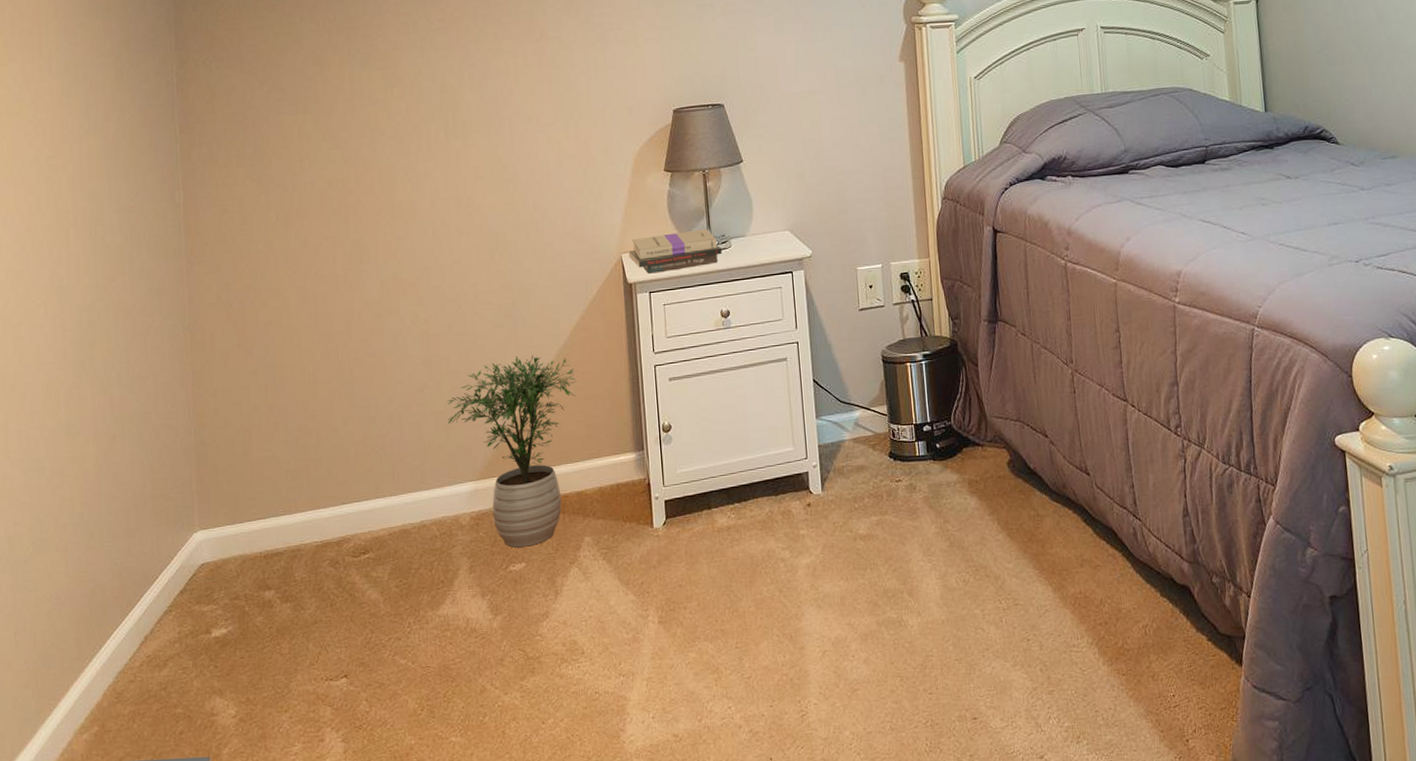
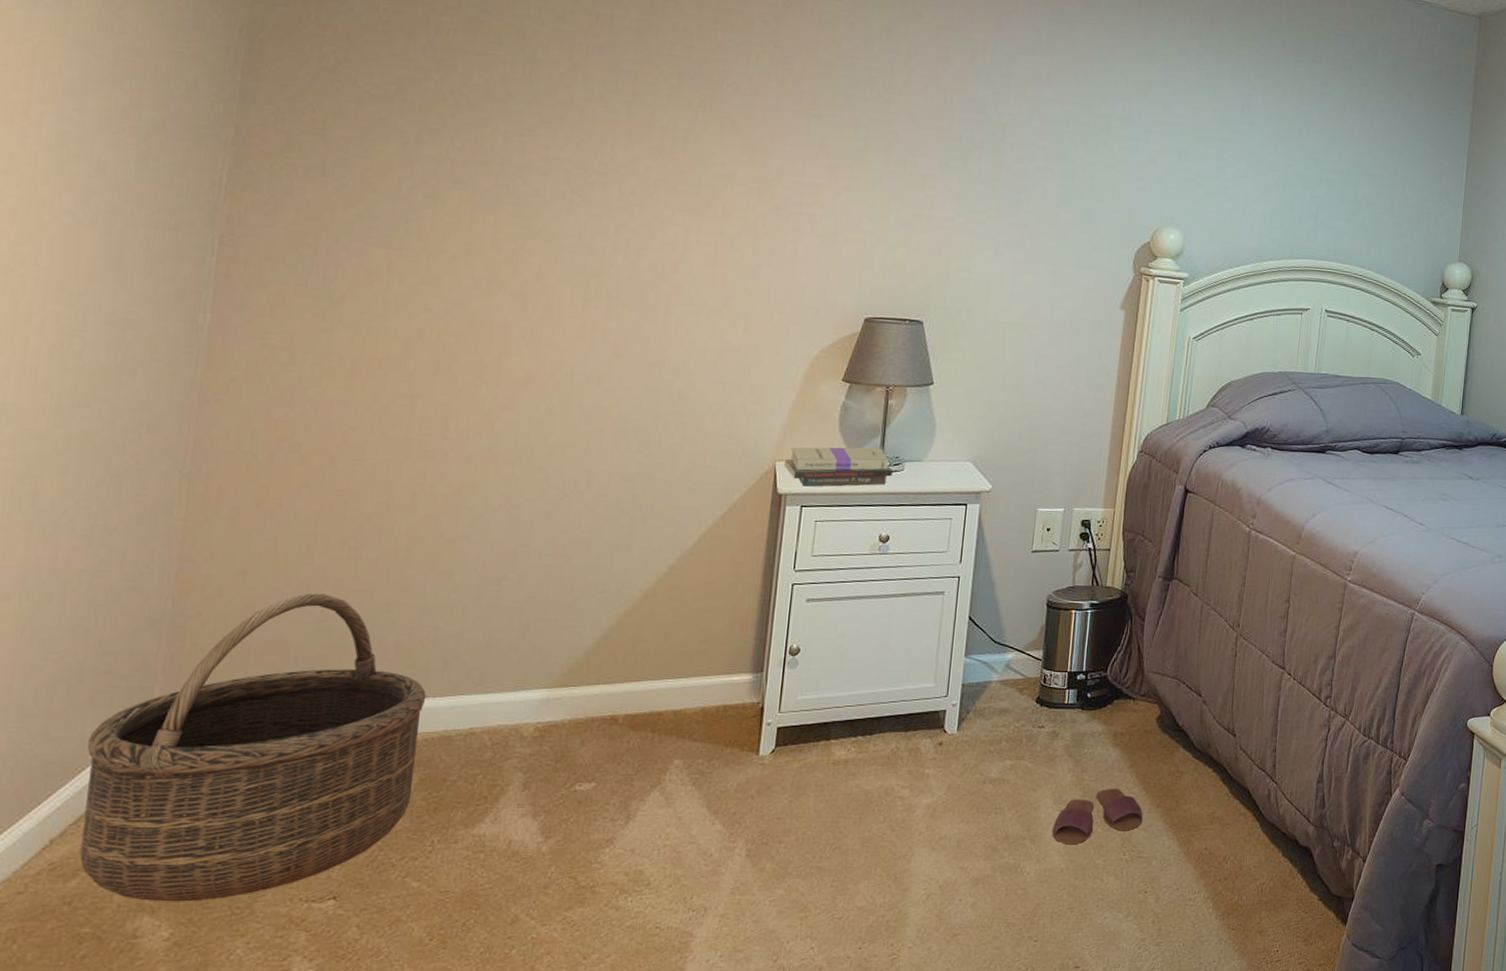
basket: none [157,414,387,685] -> present [79,593,427,902]
potted plant: present [447,354,577,548] -> none [526,555,699,765]
slippers: none [927,536,1013,596] -> present [1052,788,1143,845]

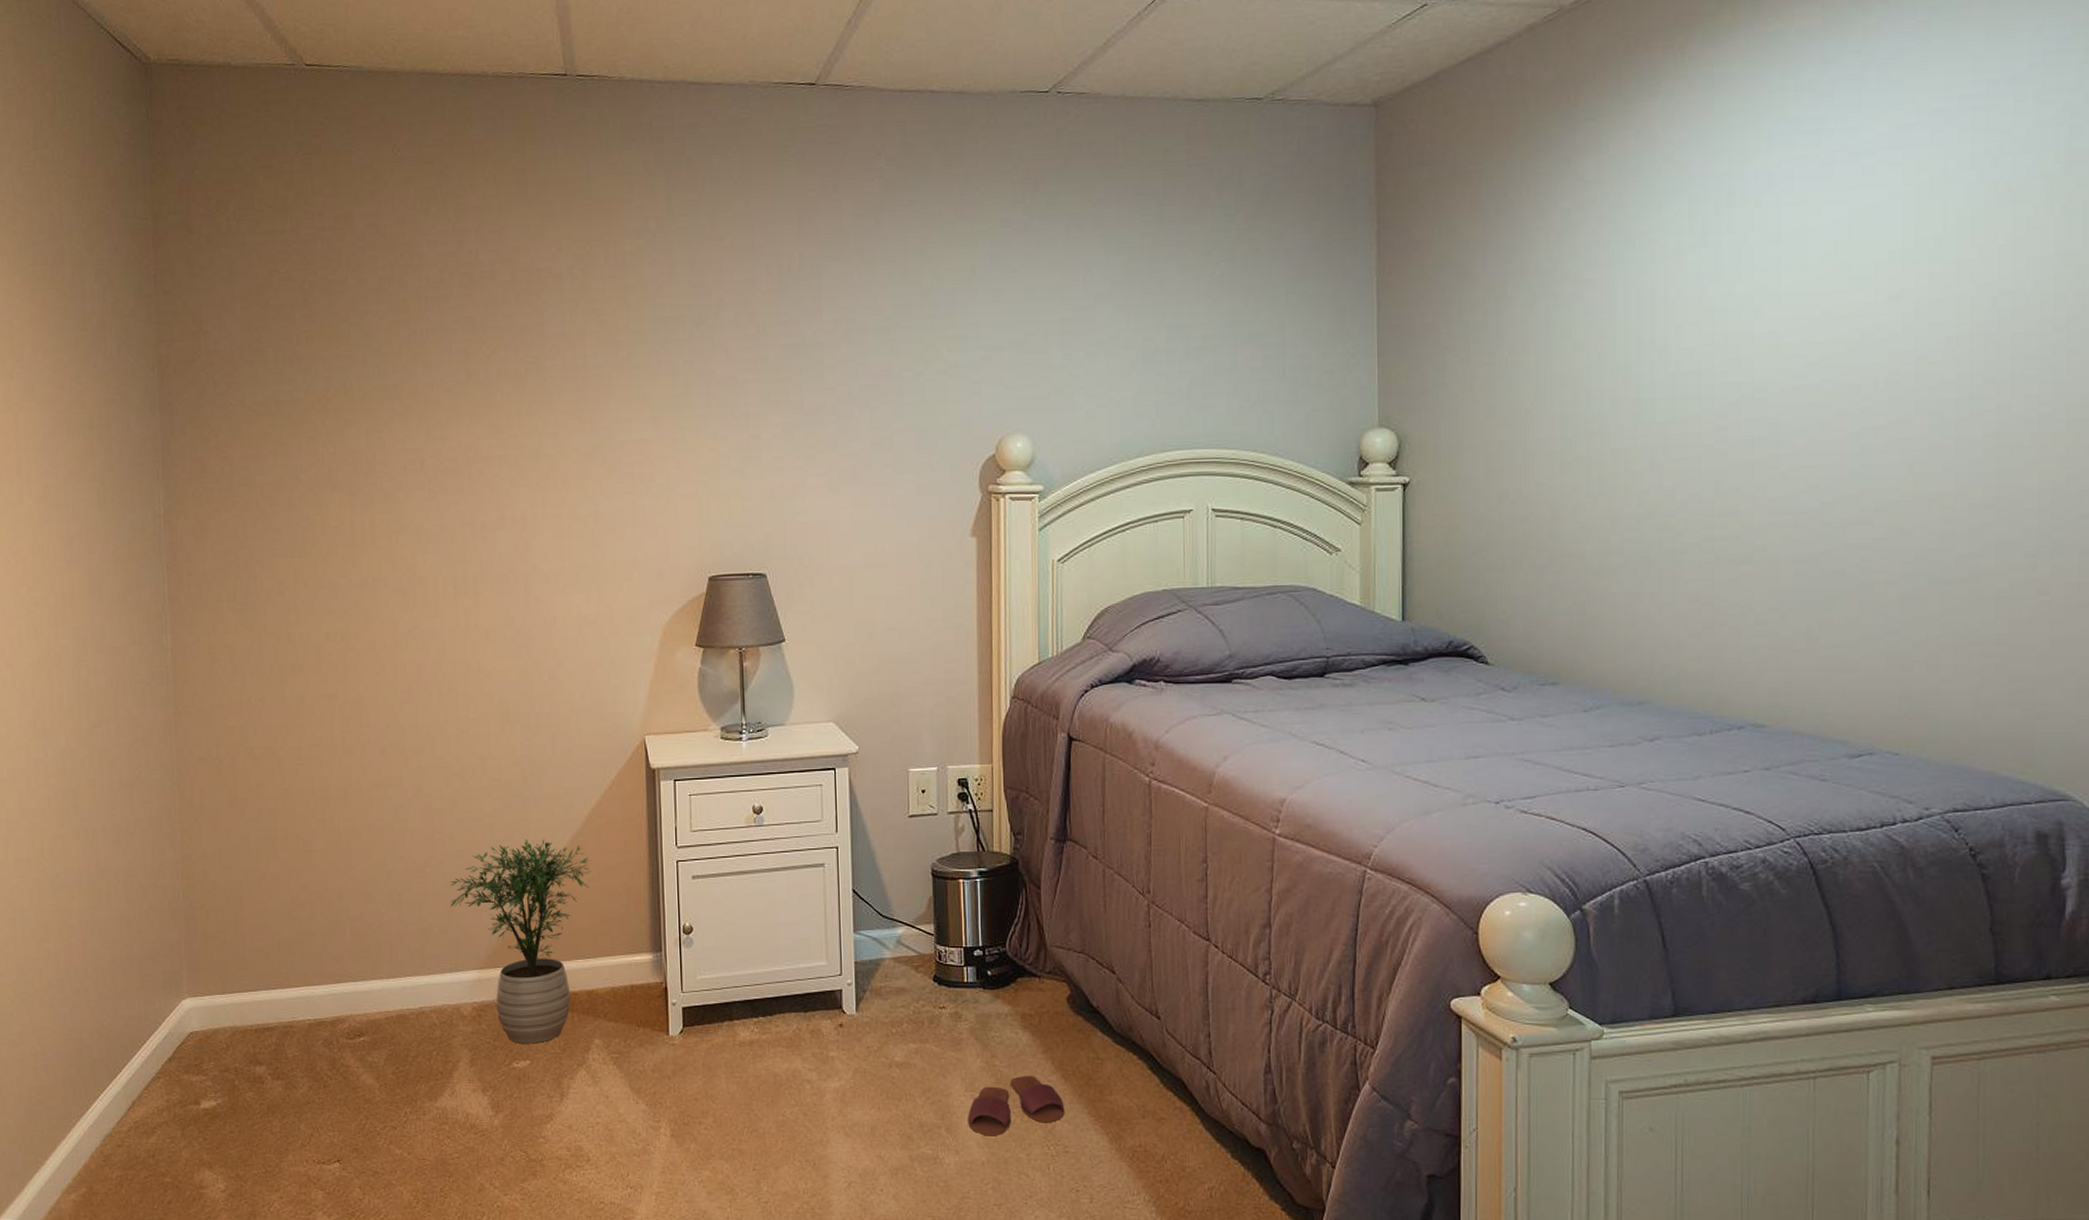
basket: present [79,593,427,902] -> none [145,884,383,1159]
potted plant: none [526,555,699,765] -> present [450,838,592,1044]
books: present [784,447,893,487] -> none [653,714,757,760]

